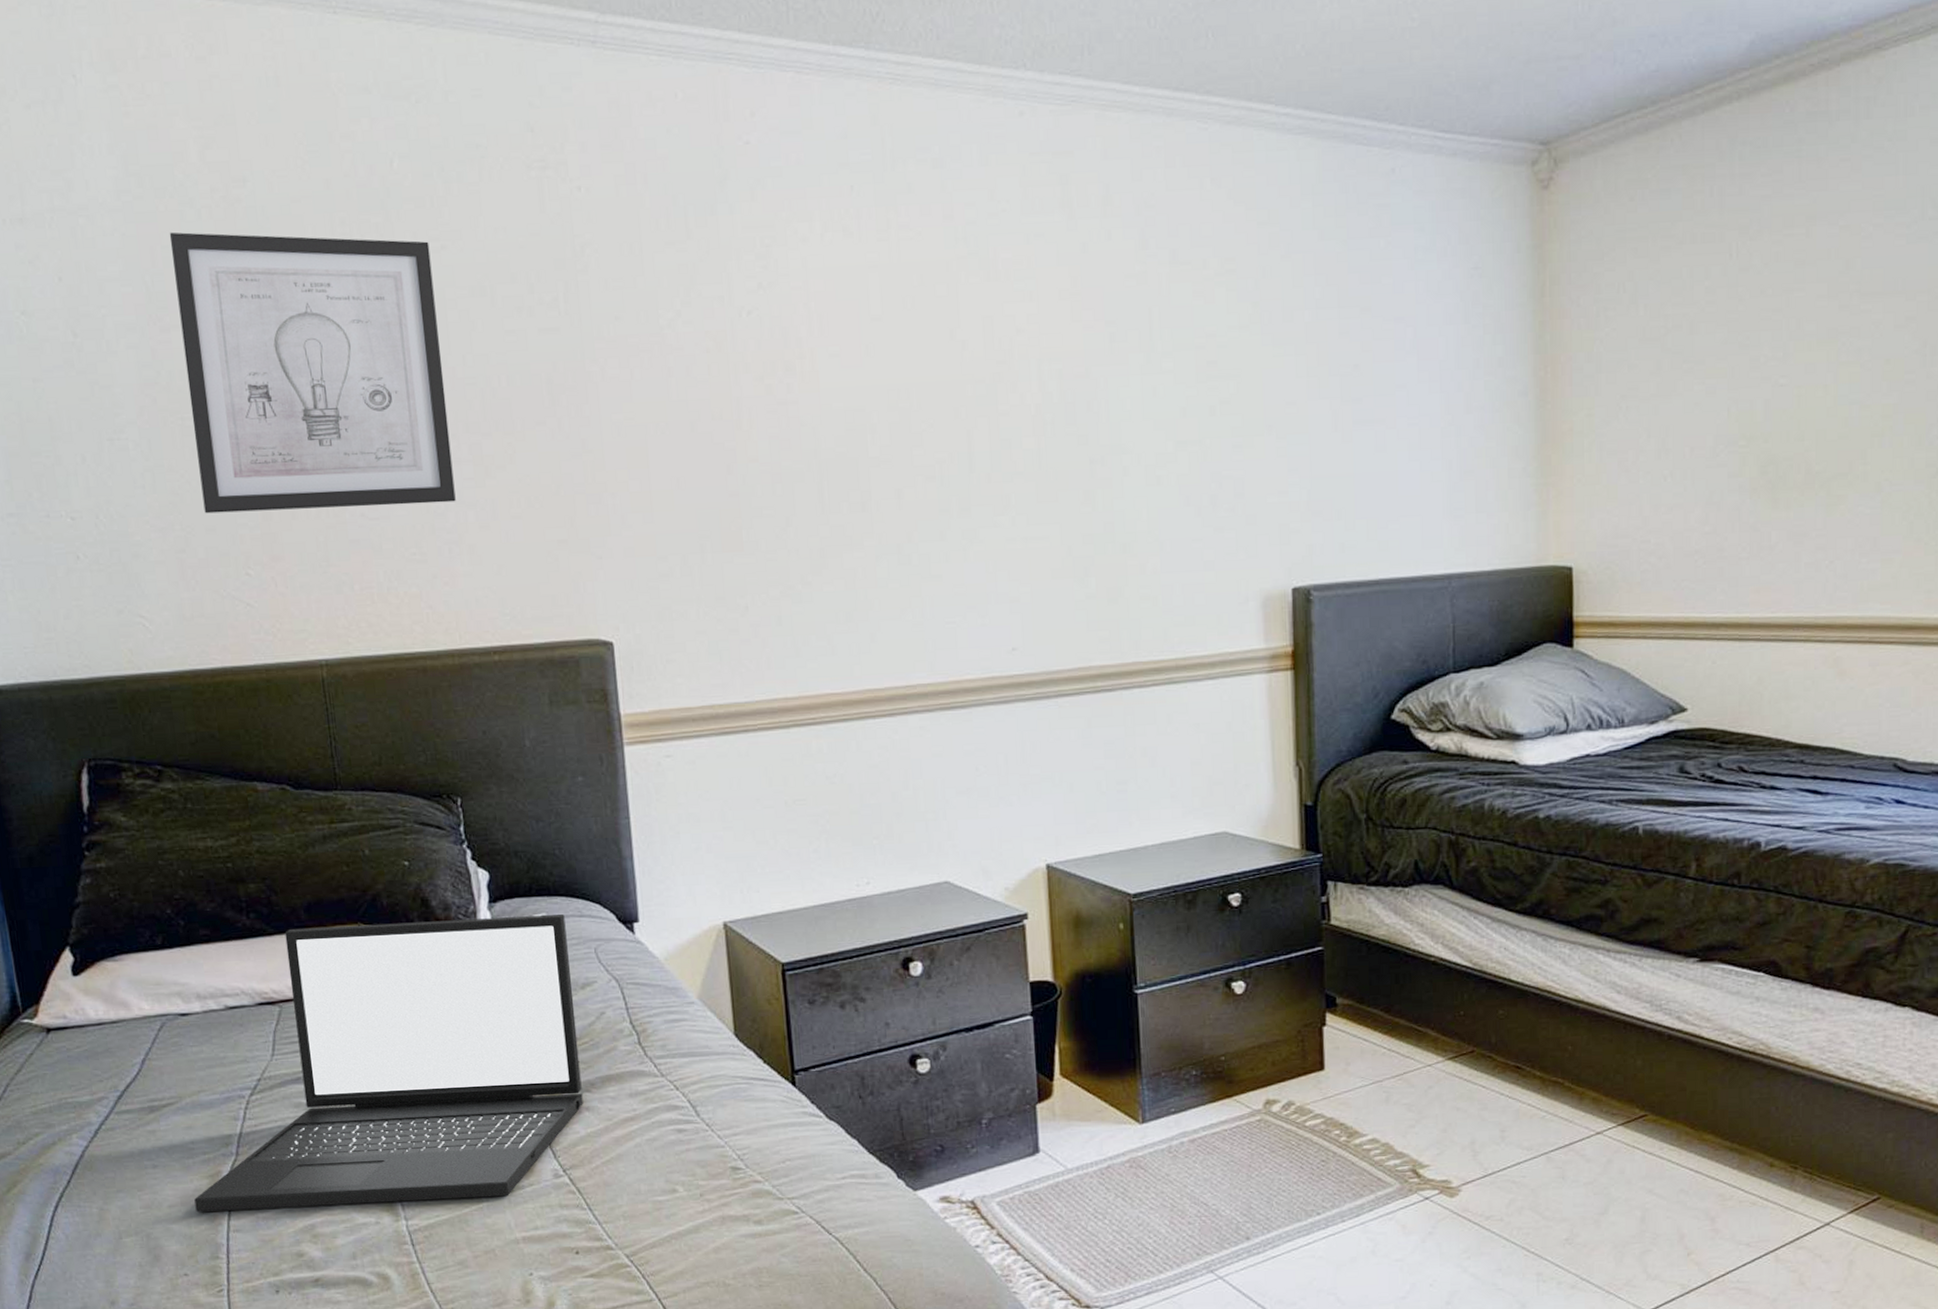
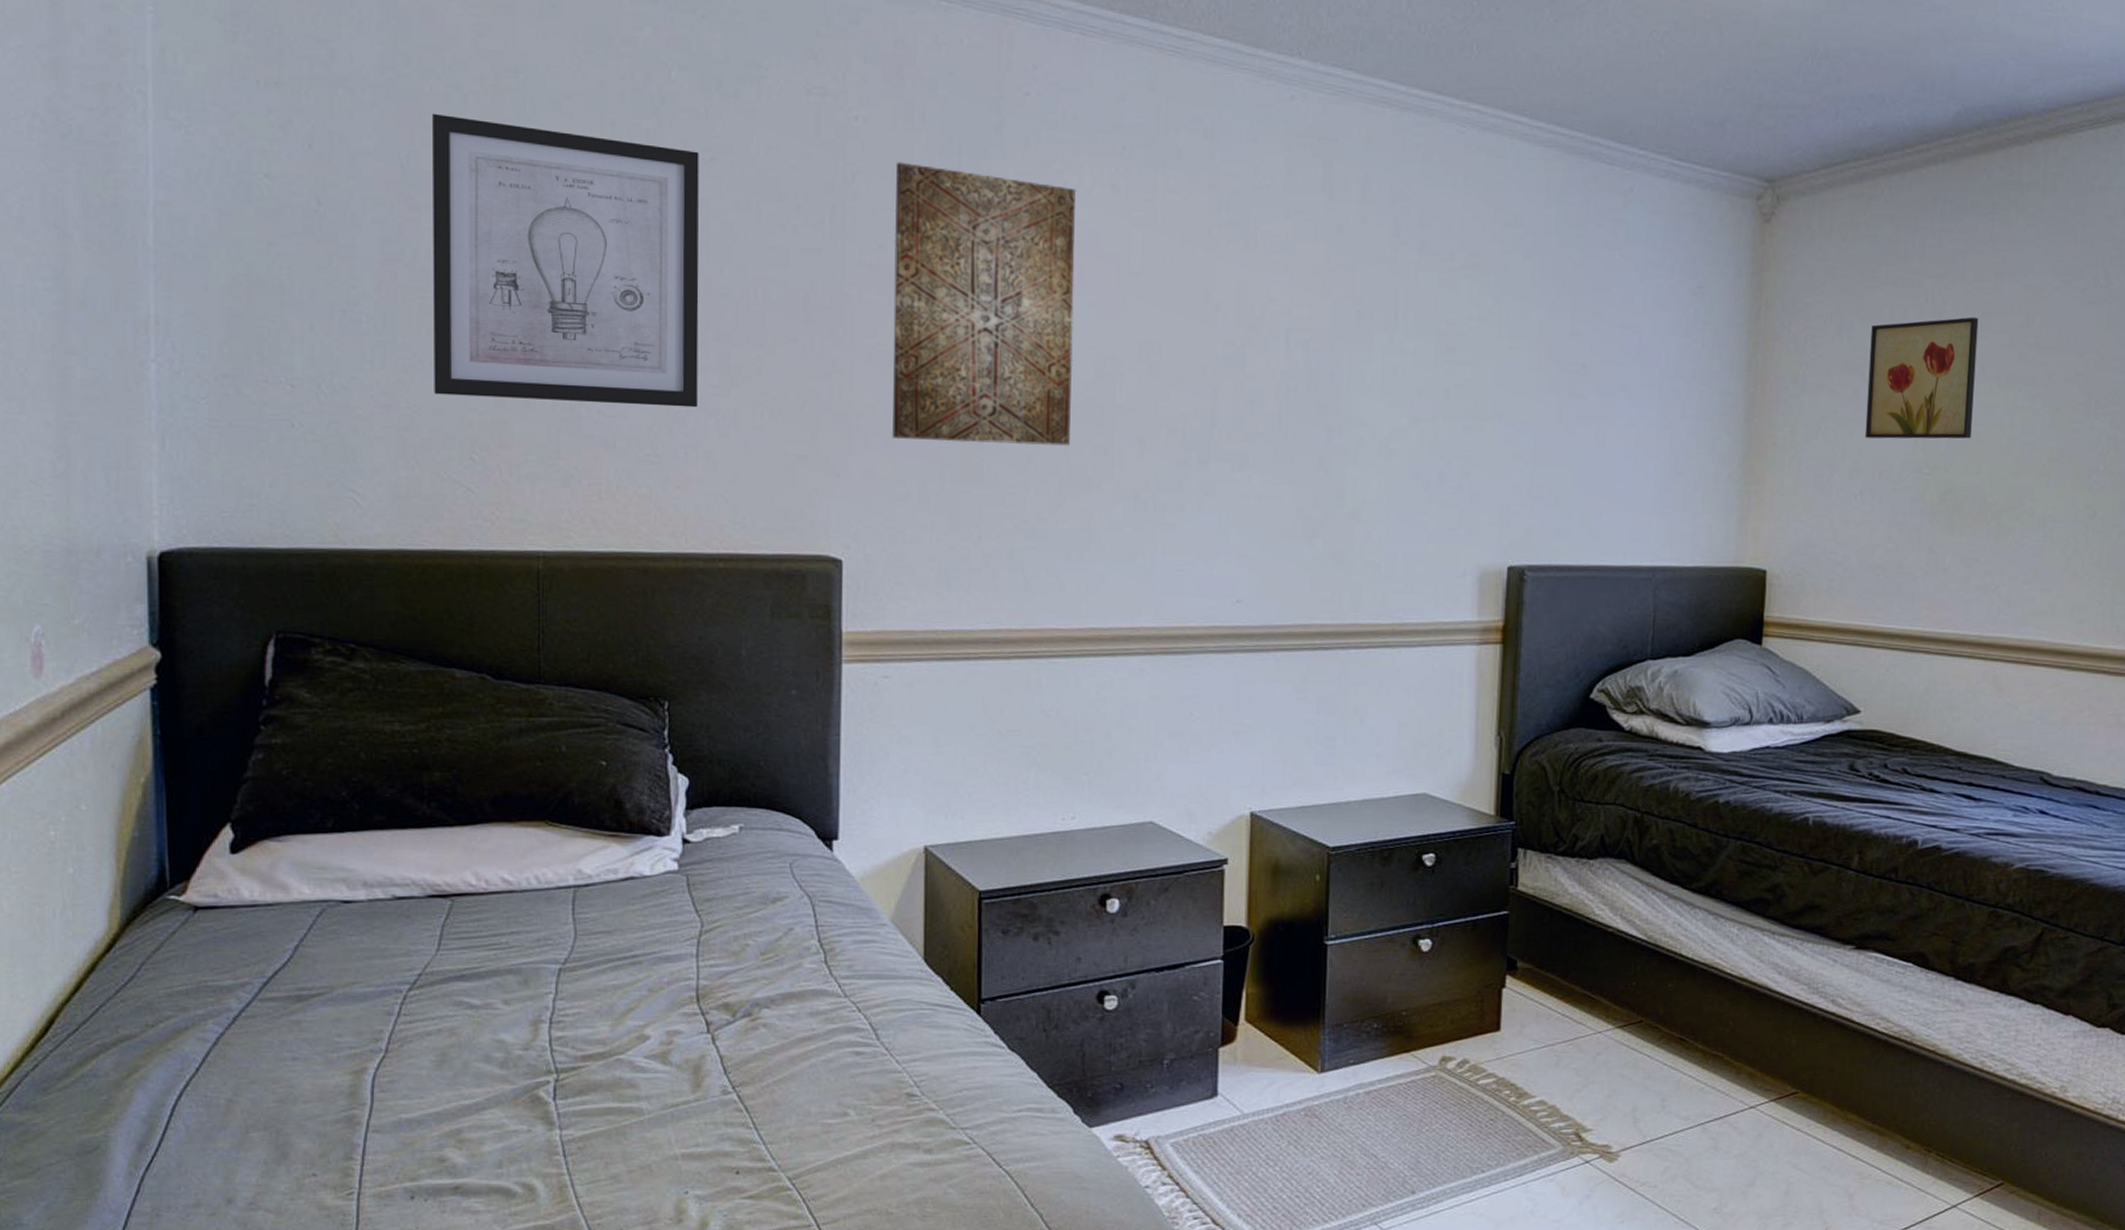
laptop: present [194,914,584,1212] -> none [334,821,763,1111]
wall art: none [624,229,827,515] -> present [891,162,1077,446]
wall art: none [1670,268,1791,413] -> present [1864,317,1979,439]

